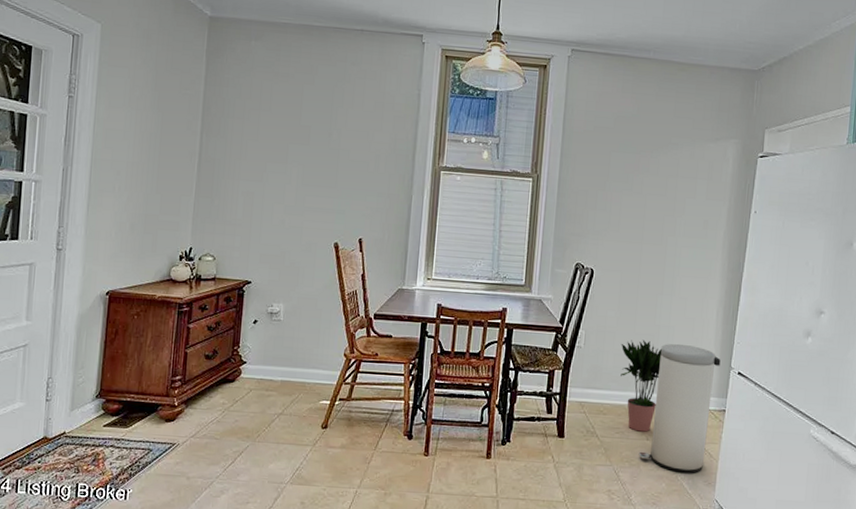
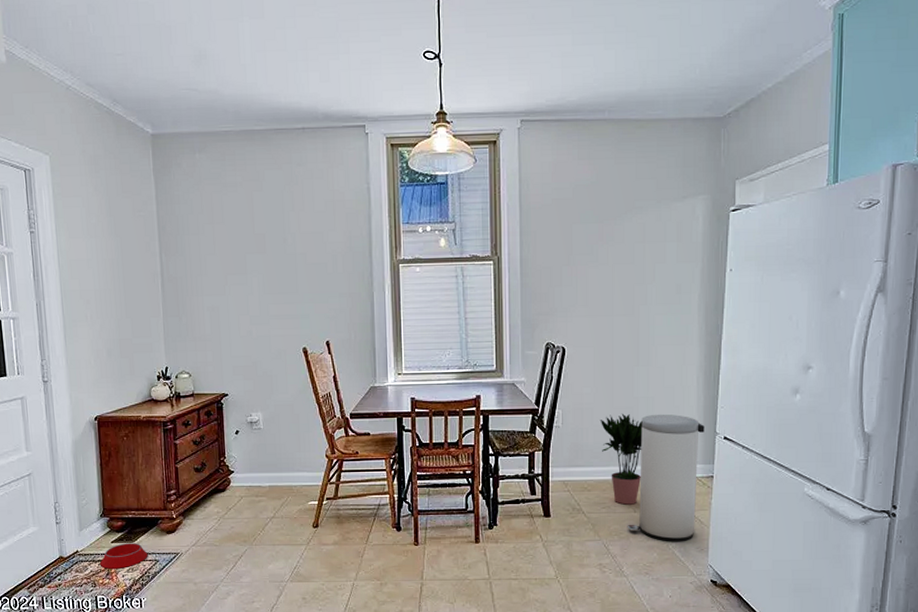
pet bowl: none [88,428,142,456] -> present [100,543,148,569]

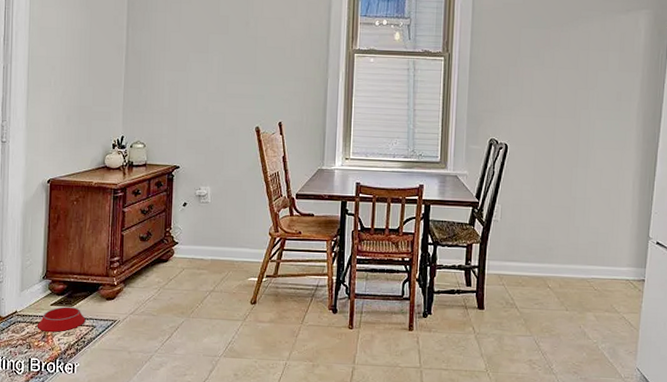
potted plant: present [600,413,643,505] -> none [537,212,579,303]
pedal bin: present [627,414,705,542] -> none [558,215,638,343]

